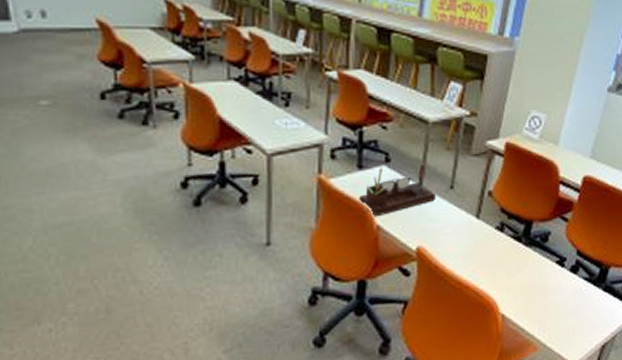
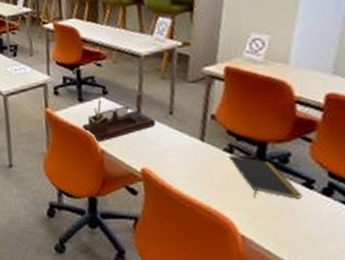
notepad: none [499,233,556,277] -> present [228,155,303,199]

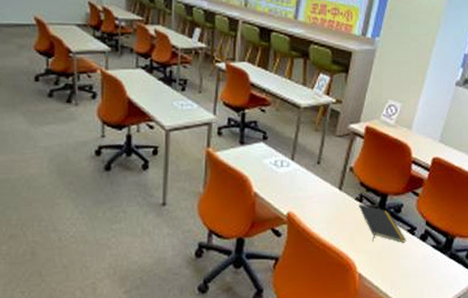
desk organizer: present [82,93,156,143] -> none [240,141,306,185]

